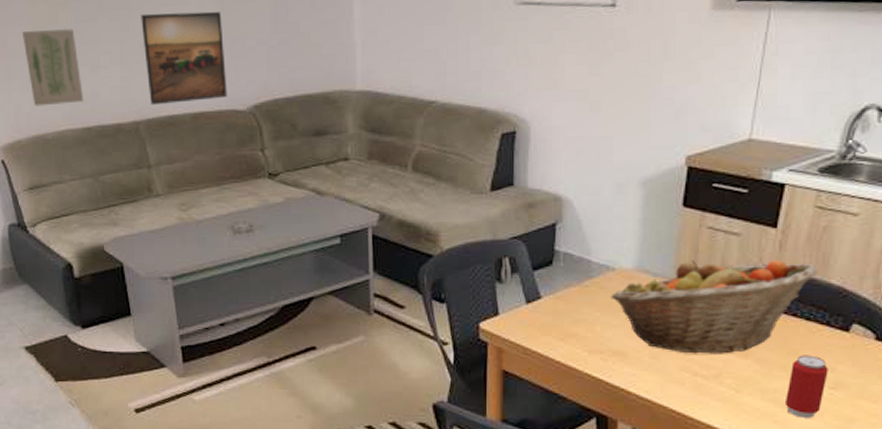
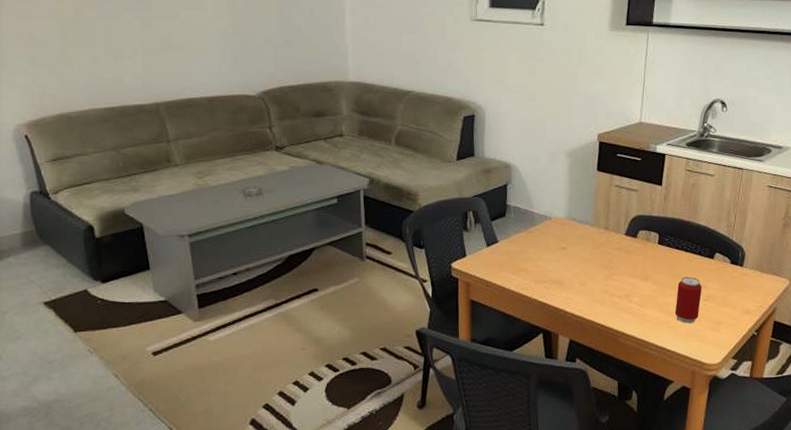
wall art: present [22,28,84,107] -> none [49,23,108,89]
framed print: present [141,11,228,106] -> none [162,14,240,90]
fruit basket: present [611,260,817,354] -> none [549,208,690,280]

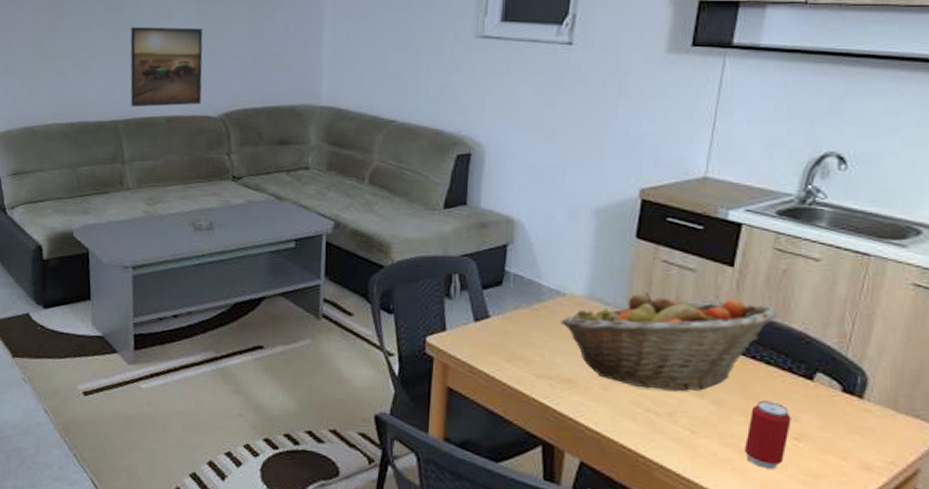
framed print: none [162,14,240,90] -> present [130,26,203,108]
fruit basket: none [549,208,690,280] -> present [560,293,777,392]

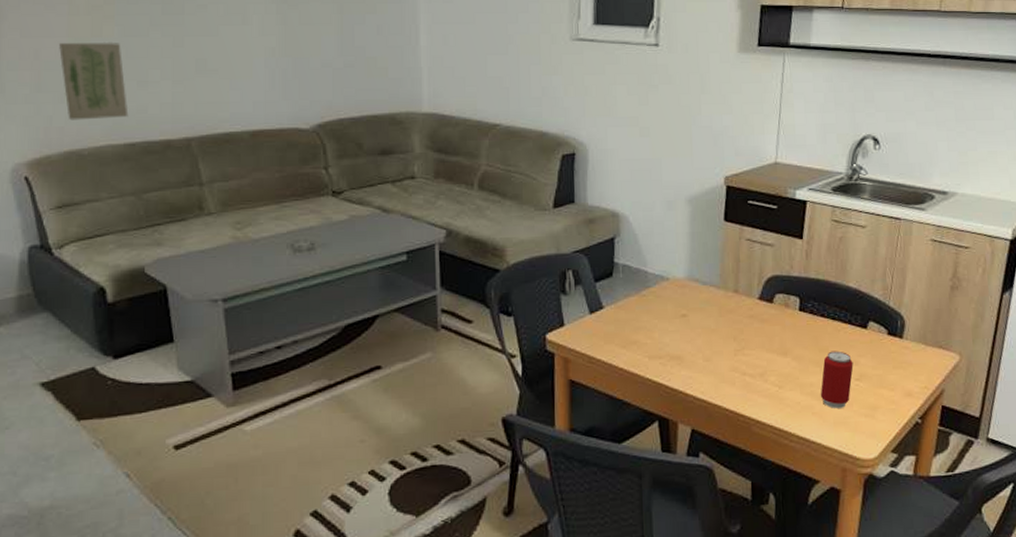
wall art: none [25,35,72,102] -> present [59,41,129,121]
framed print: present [130,26,203,108] -> none [197,31,290,122]
fruit basket: present [560,293,777,392] -> none [666,267,838,355]

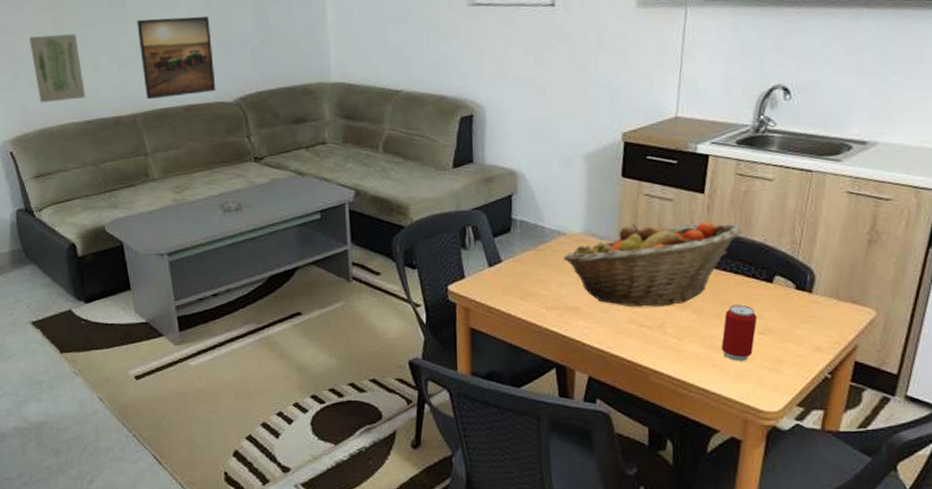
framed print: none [197,31,290,122] -> present [137,16,216,100]
fruit basket: none [666,267,838,355] -> present [563,221,741,307]

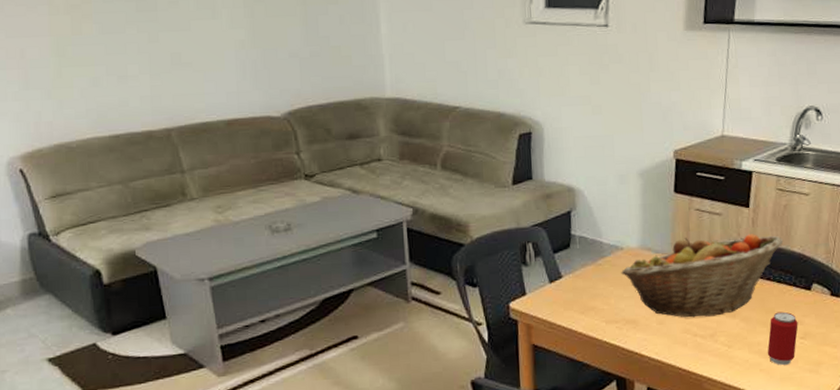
wall art: present [29,33,86,103] -> none [43,39,112,115]
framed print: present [137,16,216,100] -> none [170,25,261,113]

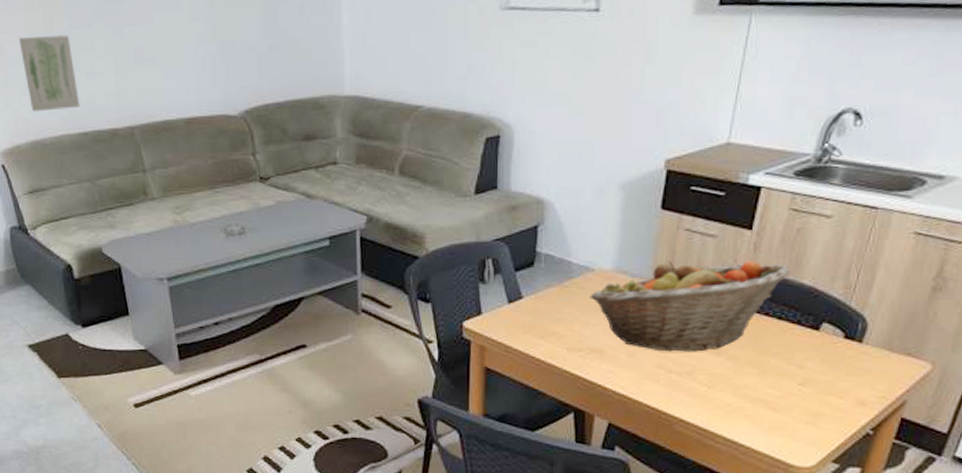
wall art: none [43,39,112,115] -> present [19,34,80,112]
beverage can: present [767,311,798,365] -> none [755,352,798,413]

